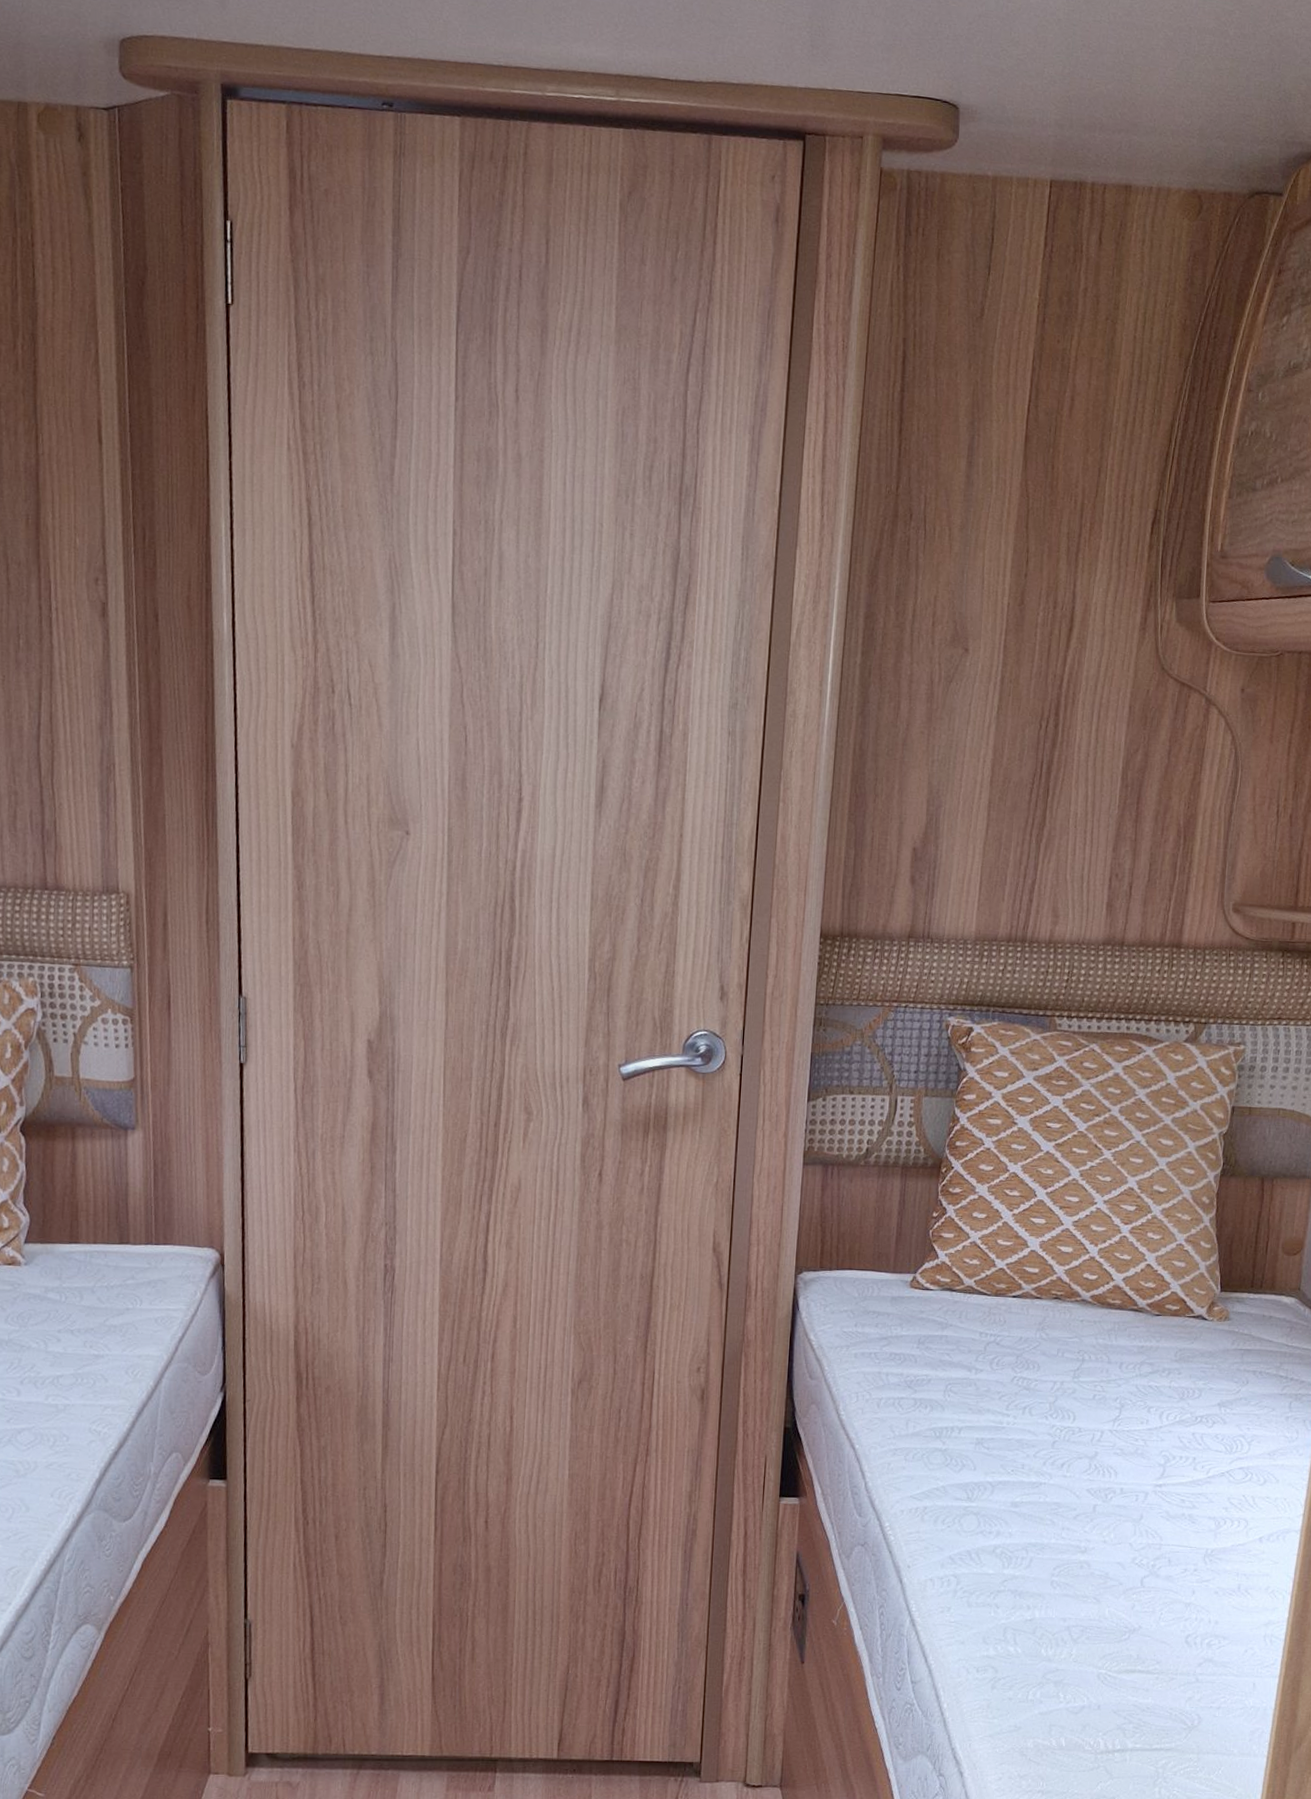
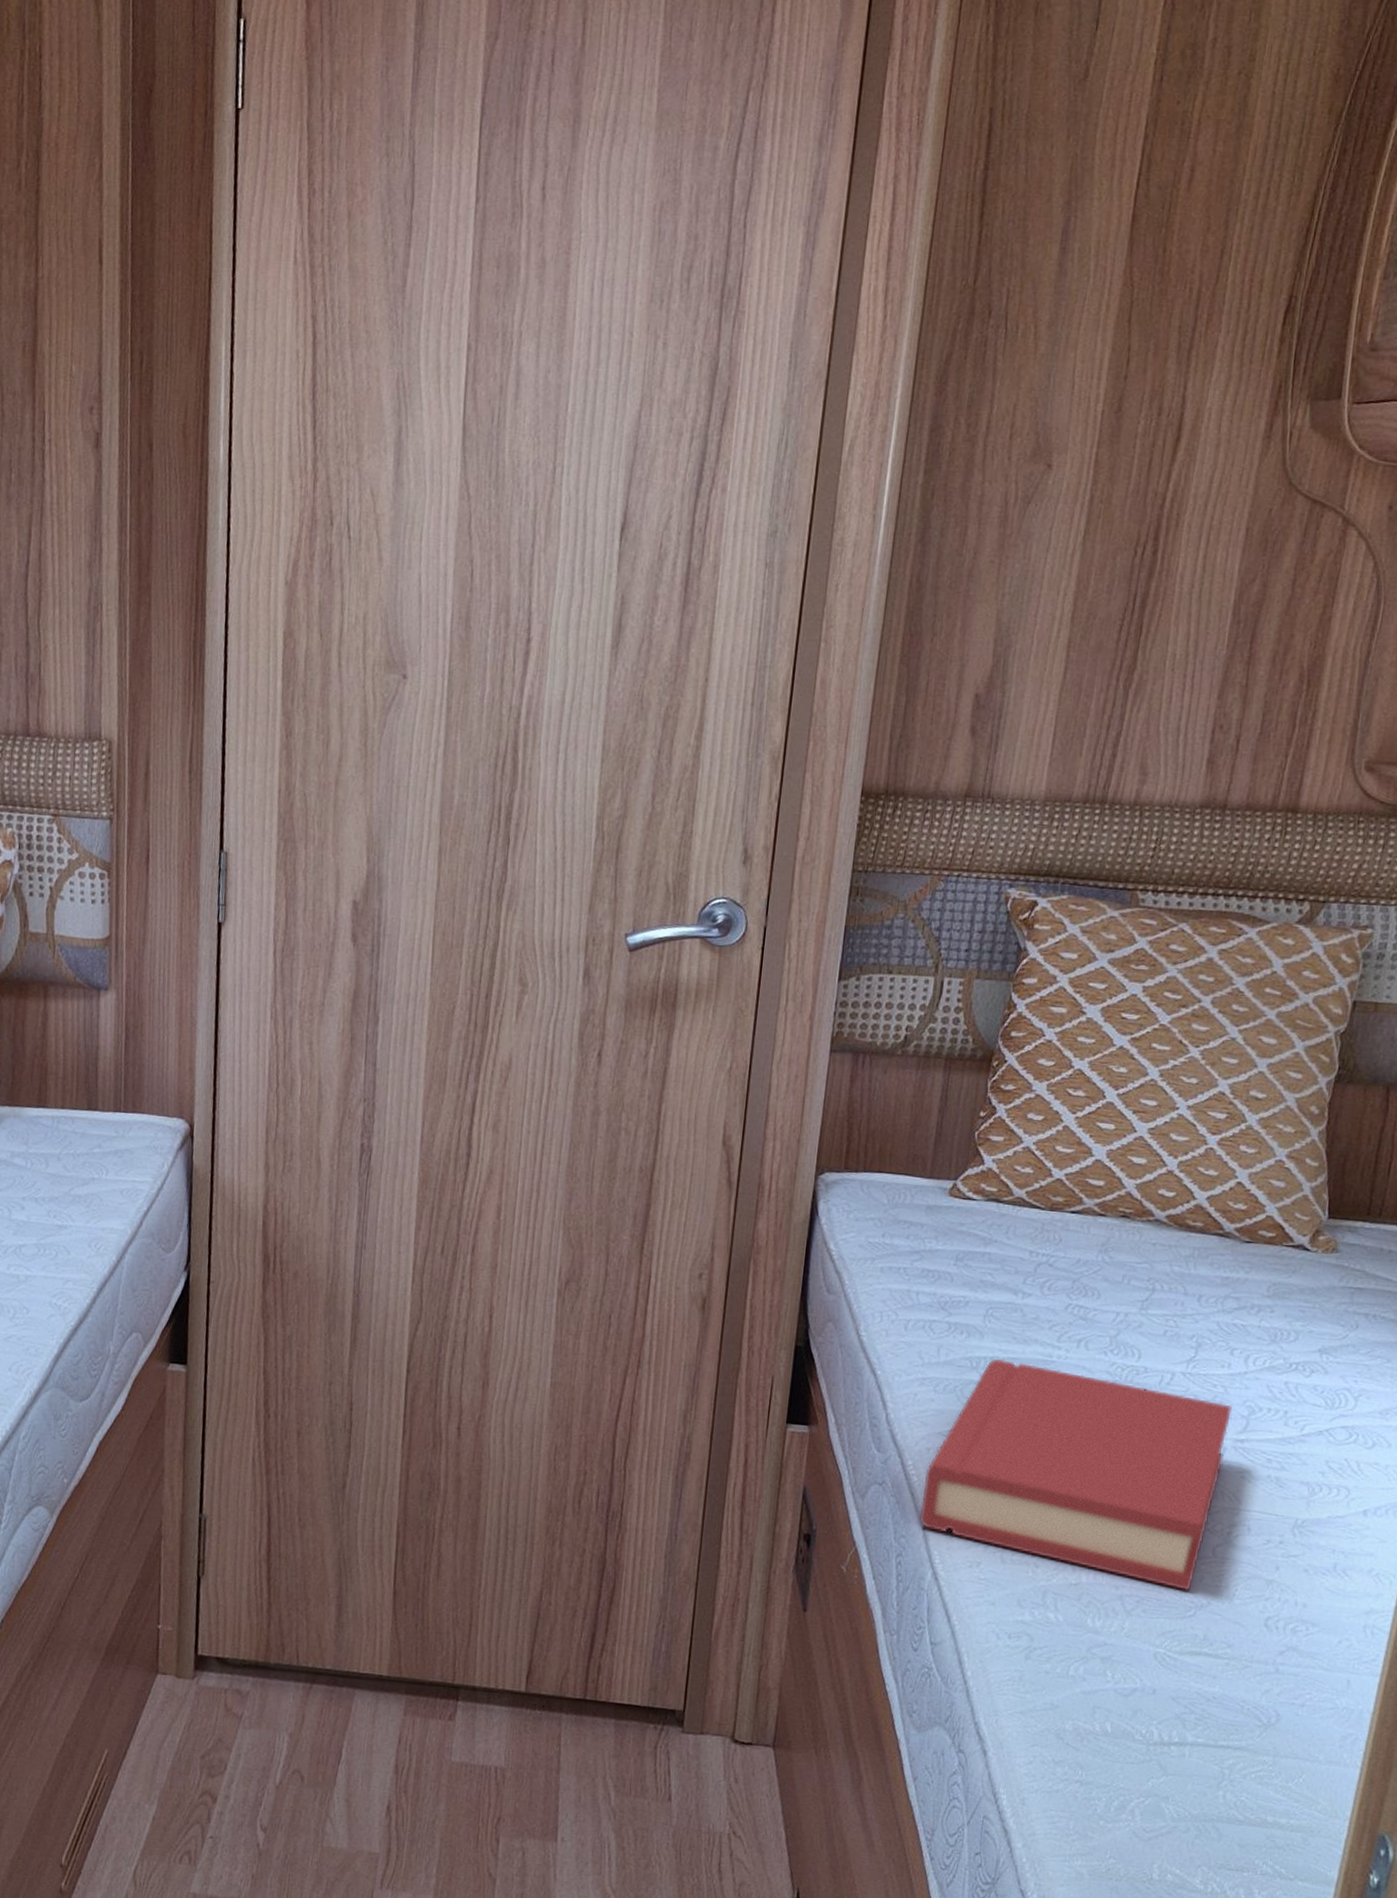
hardback book: none [897,1427,1151,1618] -> present [919,1358,1232,1591]

